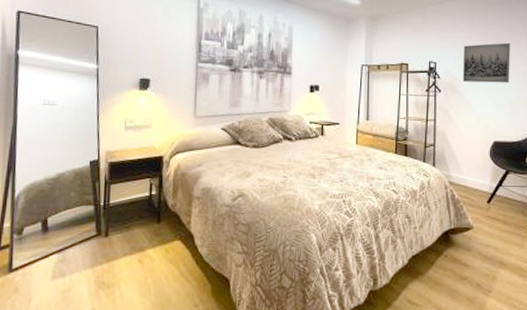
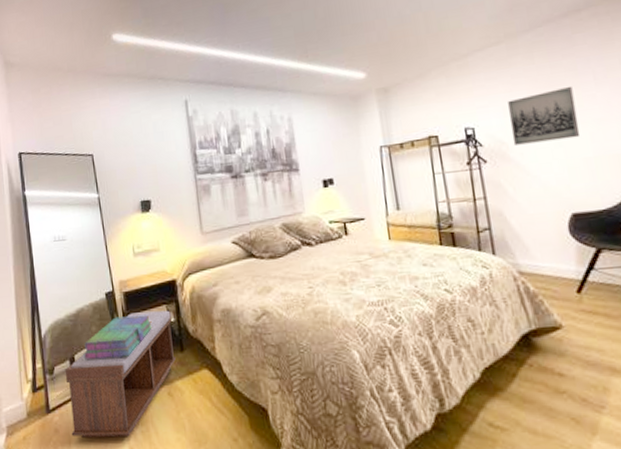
bench: none [32,183,153,299] -> present [66,310,176,438]
stack of books: none [57,185,133,224] -> present [83,314,152,361]

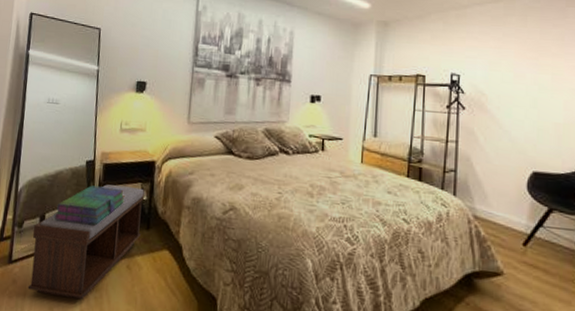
wall art: present [508,86,581,146] -> none [492,54,556,103]

